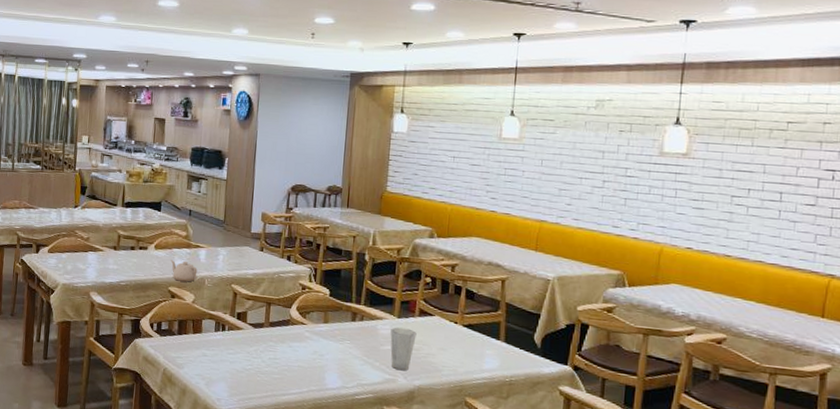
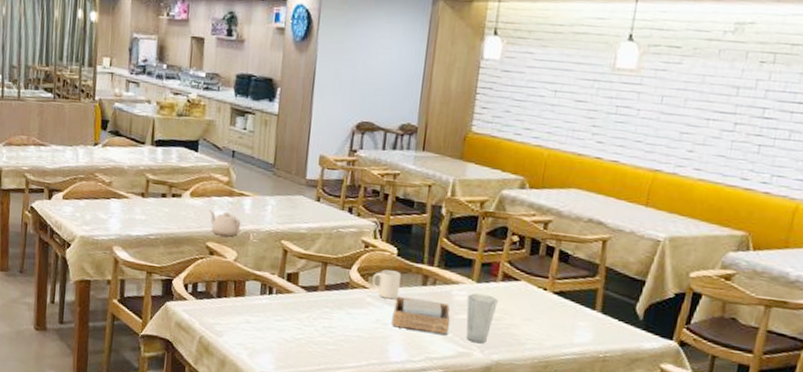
cup: none [309,308,333,334] -> present [372,269,401,300]
napkin holder: none [327,330,377,364] -> present [392,296,451,335]

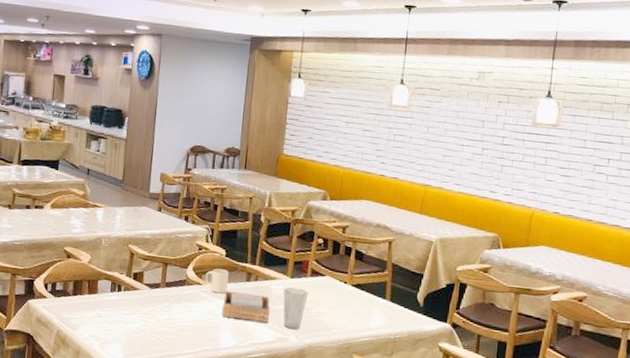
teapot: present [209,210,242,237] -> none [67,219,95,242]

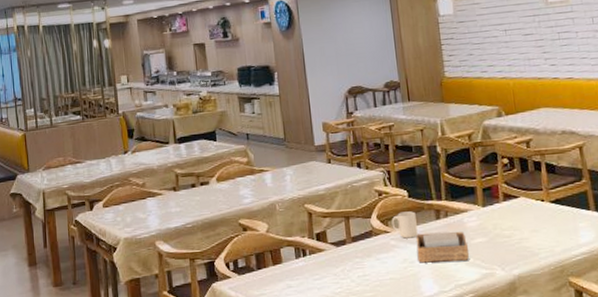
cup: present [283,287,309,330] -> none [478,216,506,263]

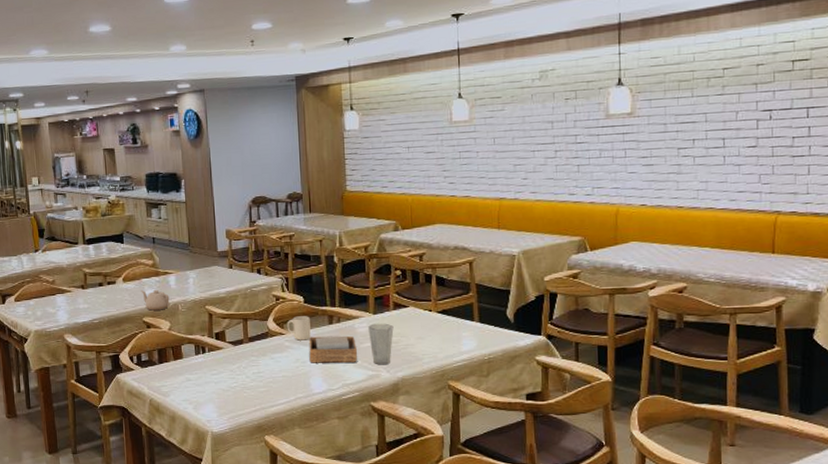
teapot: none [235,189,268,212] -> present [141,290,171,311]
cup: none [478,216,506,263] -> present [368,323,394,365]

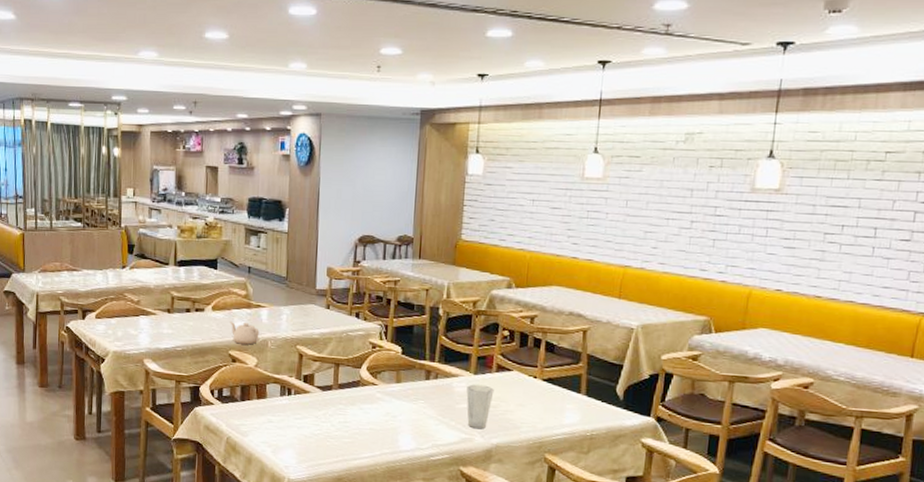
cup: present [287,316,311,341] -> none [380,367,406,394]
napkin holder: present [308,335,357,364] -> none [400,390,452,424]

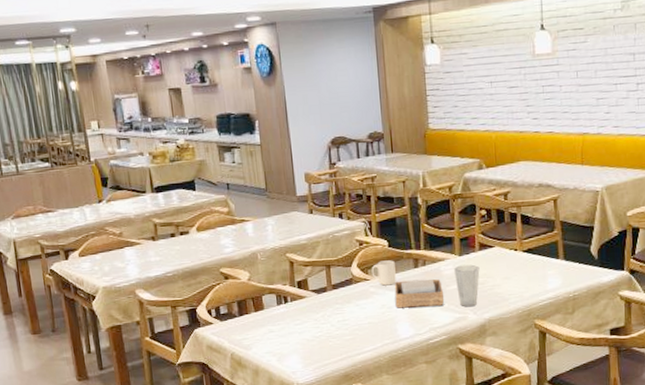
teapot: present [230,322,260,345] -> none [216,239,249,261]
cup: none [380,367,406,394] -> present [371,260,396,286]
napkin holder: none [400,390,452,424] -> present [394,278,444,309]

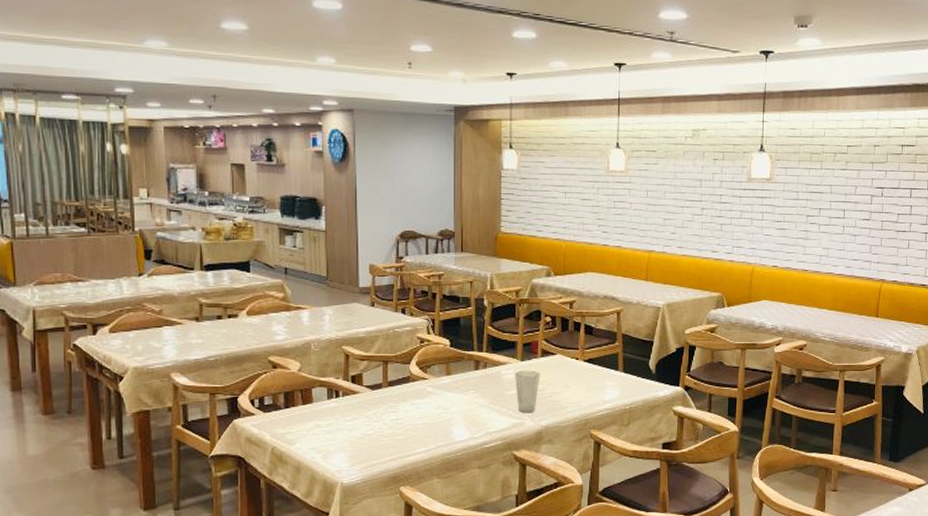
cup: present [371,260,396,286] -> none [430,360,455,386]
napkin holder: present [394,278,444,309] -> none [452,382,502,411]

